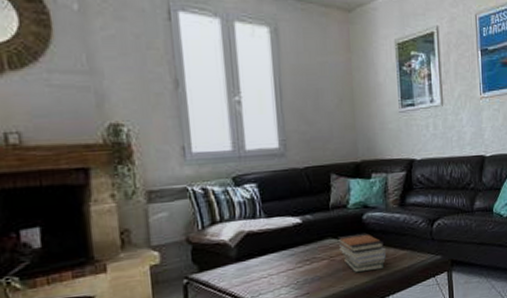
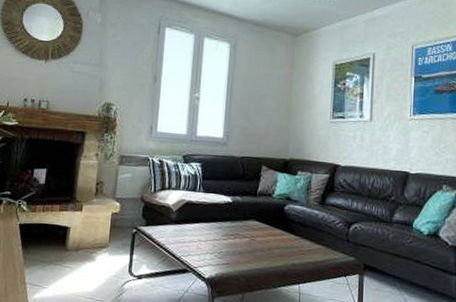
book stack: present [337,232,386,273] -> none [260,220,302,258]

